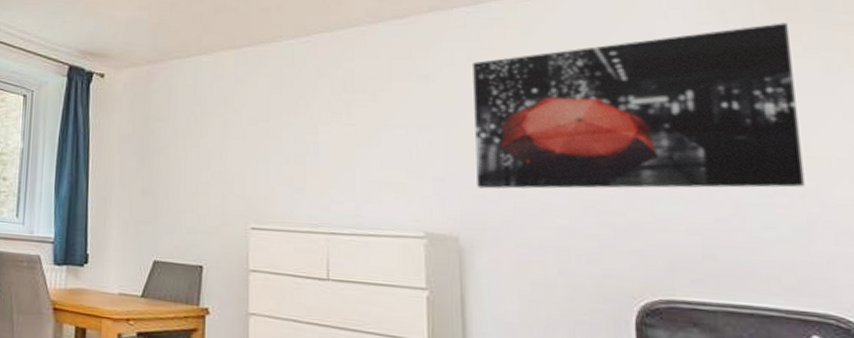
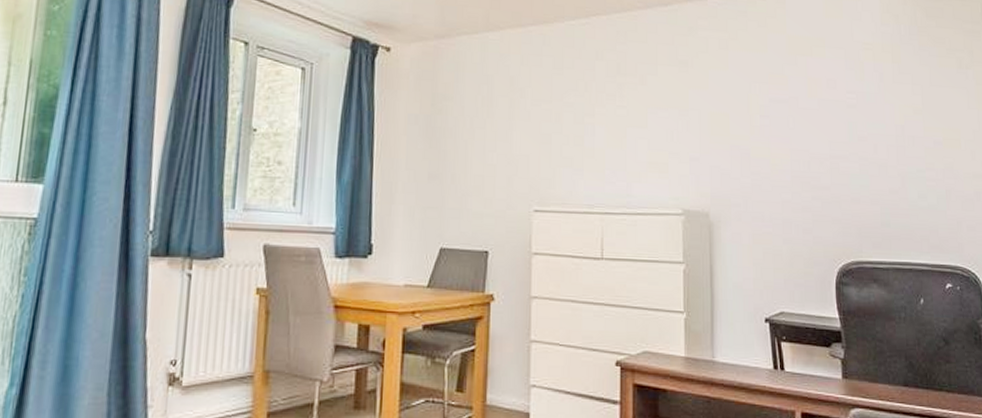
wall art: present [473,23,805,190] -> none [722,27,945,168]

